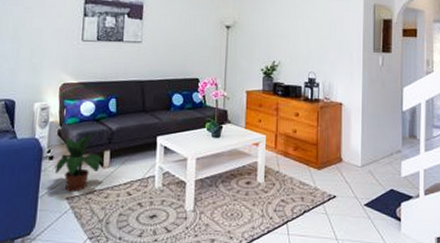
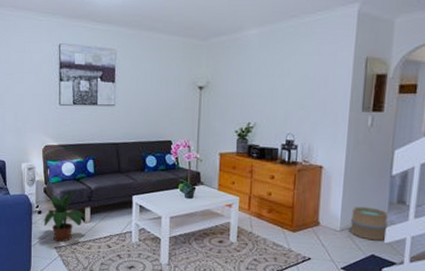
bucket: none [370,142,402,175] -> present [350,206,388,241]

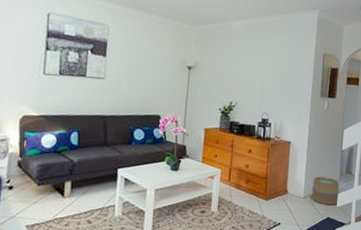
potted plant: present [42,190,87,242] -> none [13,164,67,220]

